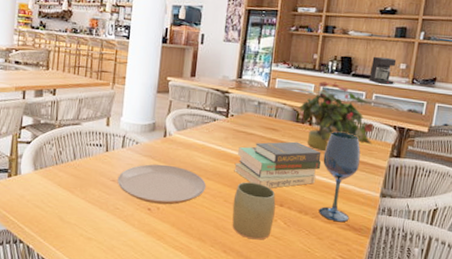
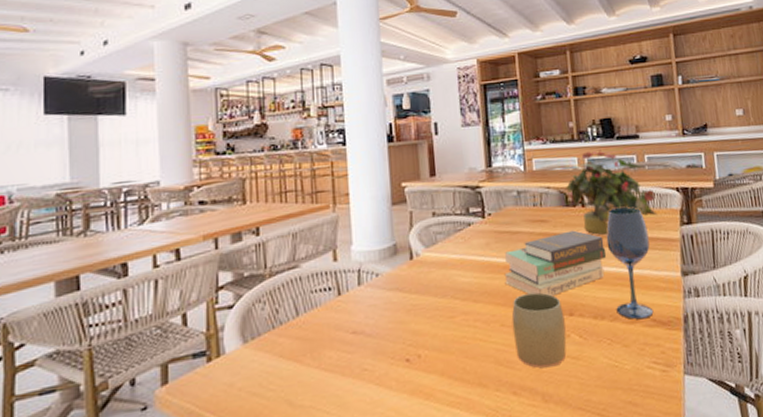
plate: present [117,164,207,205] -> none [359,294,476,352]
coffee maker: present [369,56,397,85] -> none [634,110,664,143]

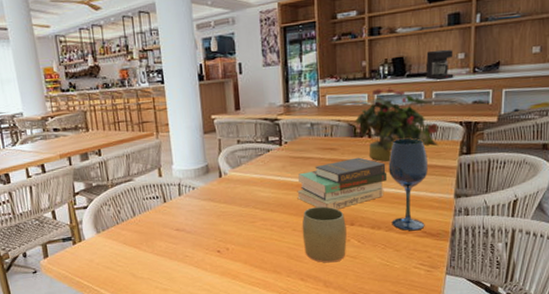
coffee maker: none [634,110,664,143] -> present [425,49,454,80]

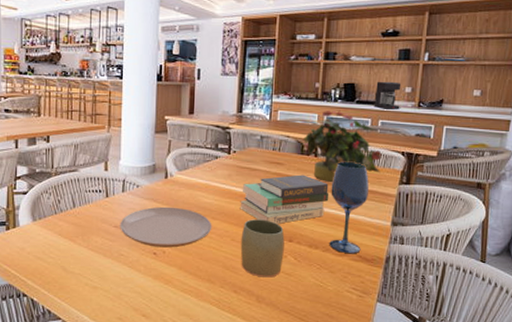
plate: none [181,204,272,246] -> present [120,206,212,248]

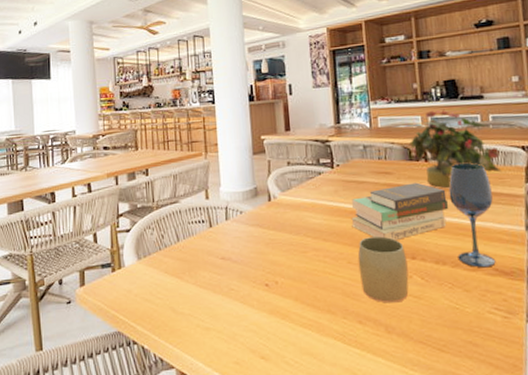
plate: present [120,206,212,248] -> none [226,231,325,278]
coffee maker: present [374,81,401,110] -> none [478,72,510,103]

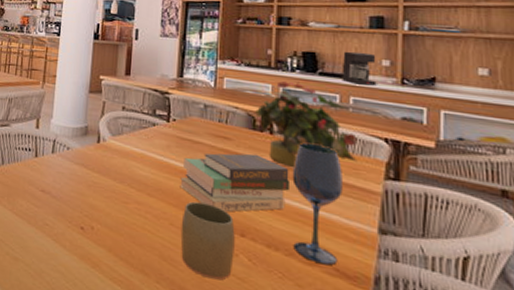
coffee maker: none [478,72,510,103] -> present [342,51,377,86]

